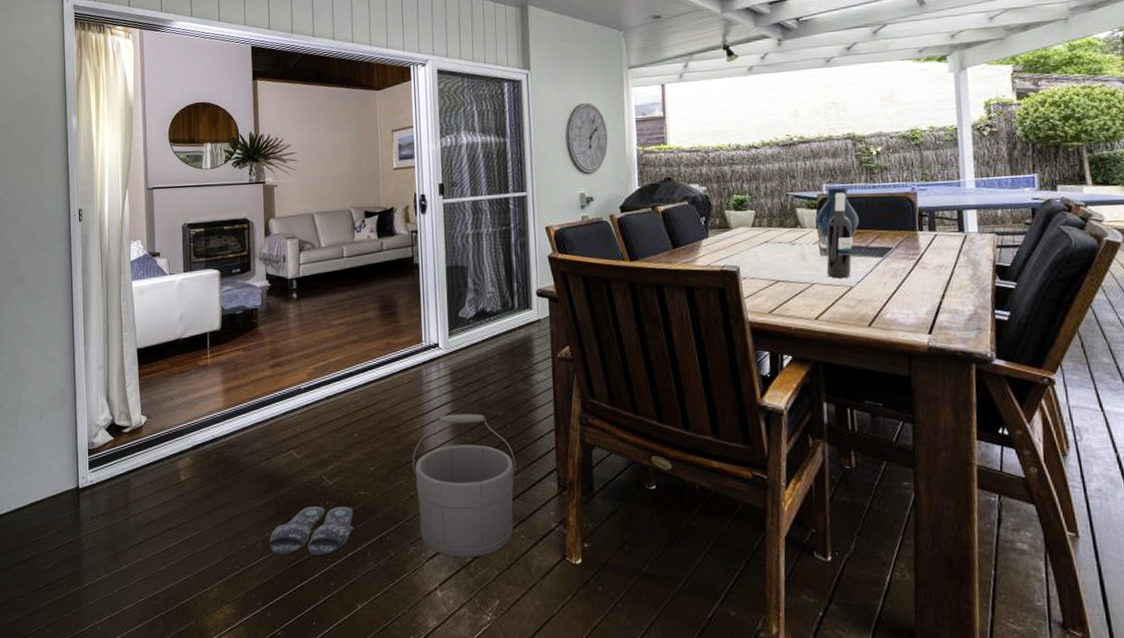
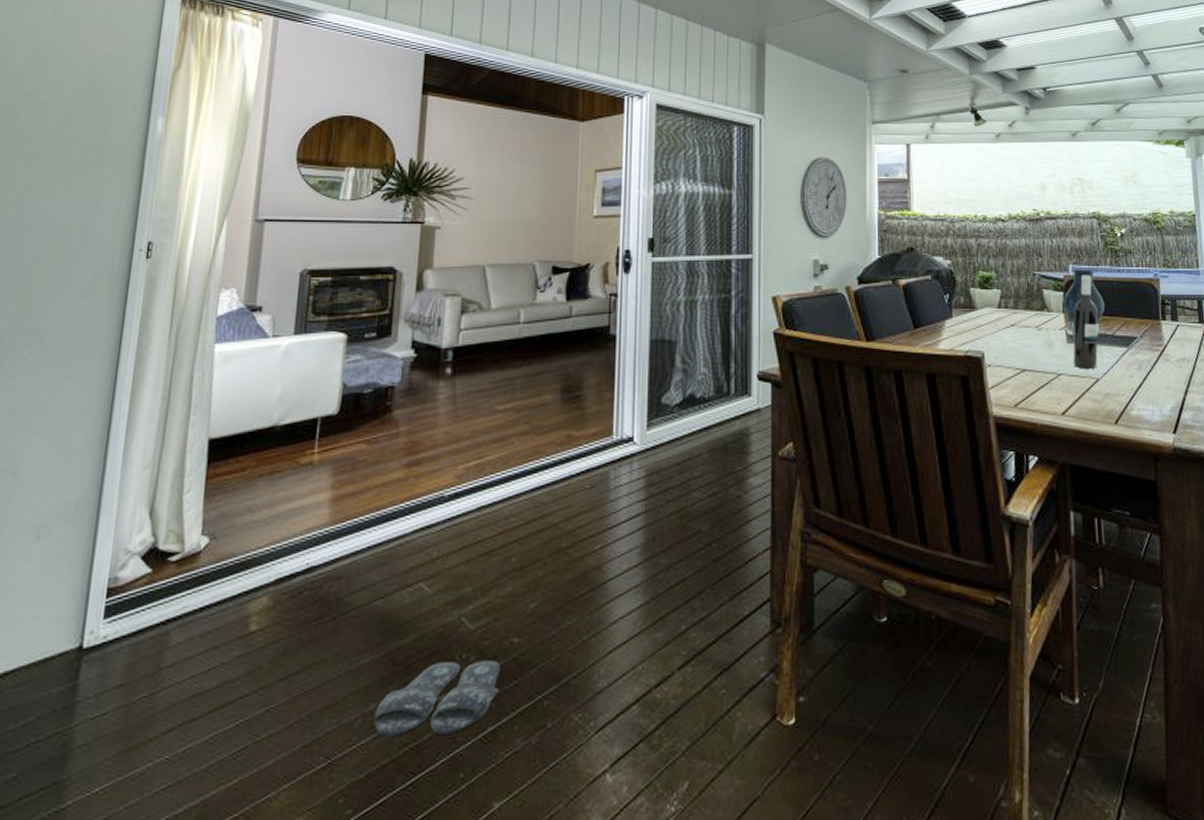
bucket: present [412,414,516,558] -> none [587,528,721,726]

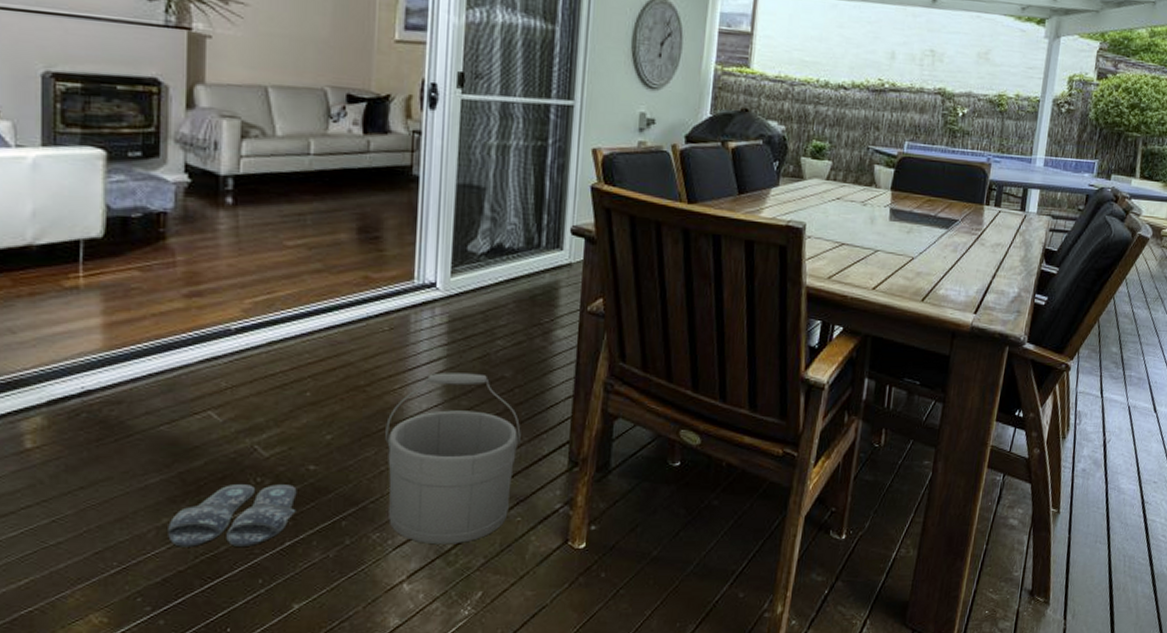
bucket: none [587,528,721,726] -> present [385,372,521,545]
vase: present [1062,269,1105,341] -> none [891,146,934,219]
wine bottle: present [1072,275,1099,369] -> none [892,153,926,248]

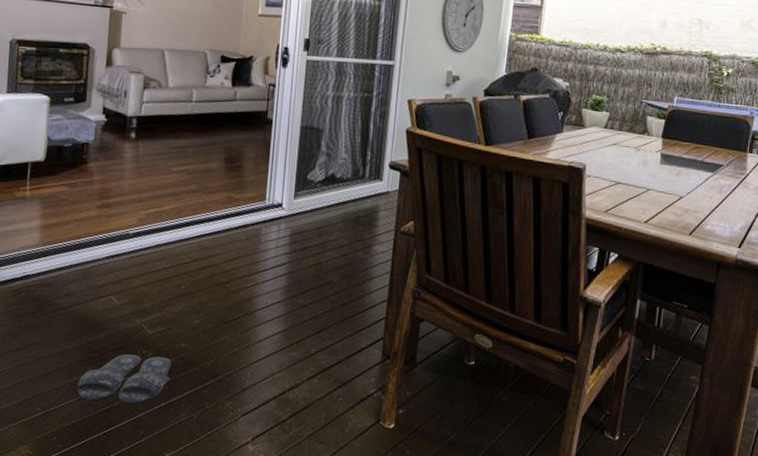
bucket: present [385,372,521,545] -> none [239,275,345,416]

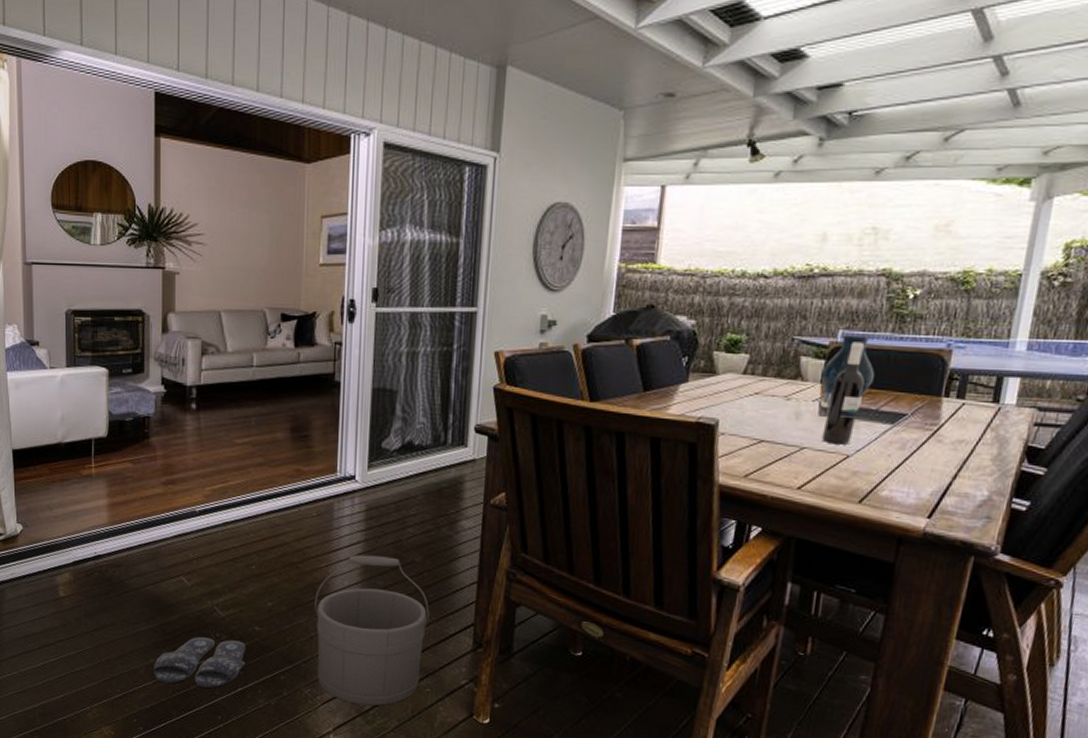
bucket: none [239,275,345,416] -> present [314,555,430,706]
vase: none [661,101,701,163] -> present [820,335,875,414]
wine bottle: none [662,106,694,188] -> present [821,342,865,445]

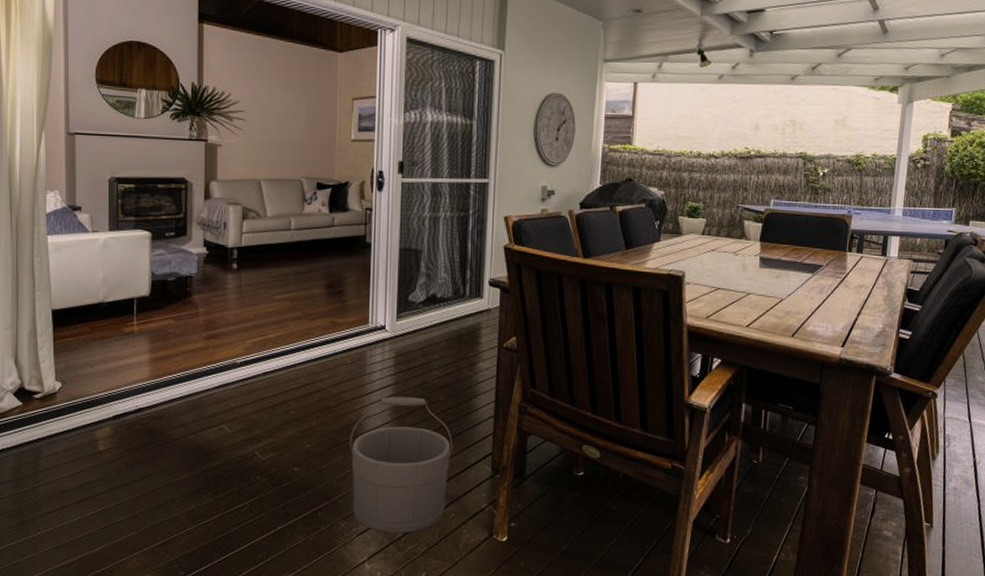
slippers: present [154,636,246,689] -> none [195,480,285,530]
vase: present [820,335,875,414] -> none [759,203,799,266]
wine bottle: present [821,342,865,445] -> none [762,209,791,290]

